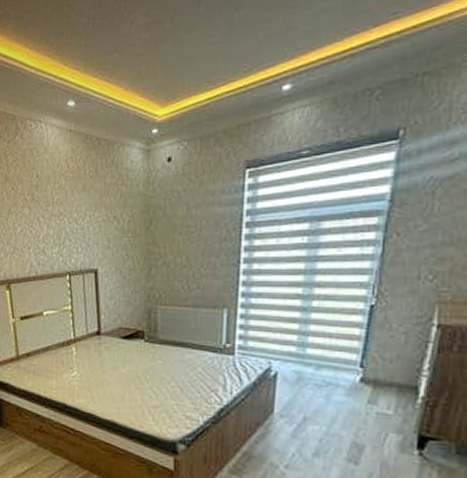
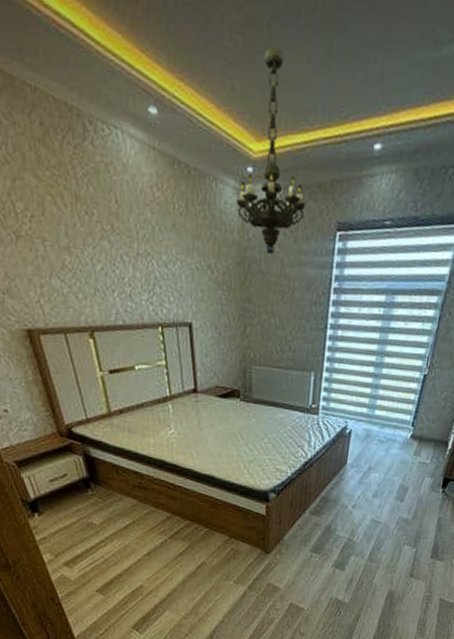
chandelier: none [141,33,212,199] -> present [236,46,306,254]

